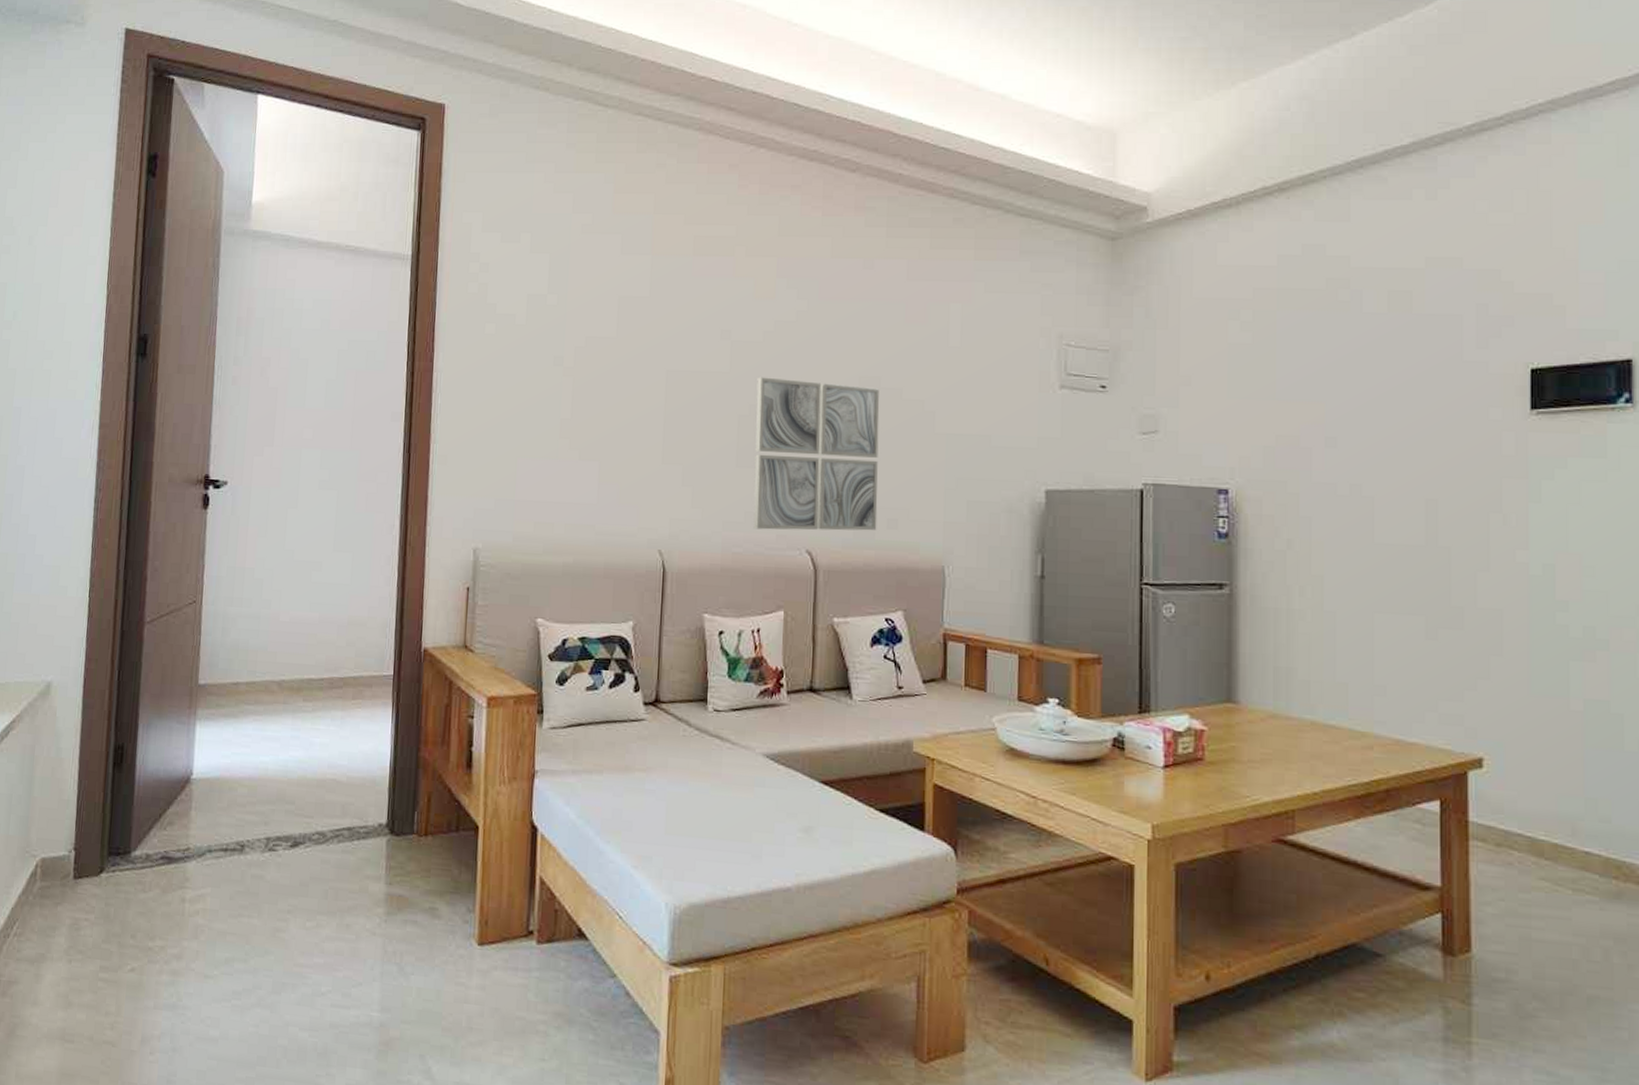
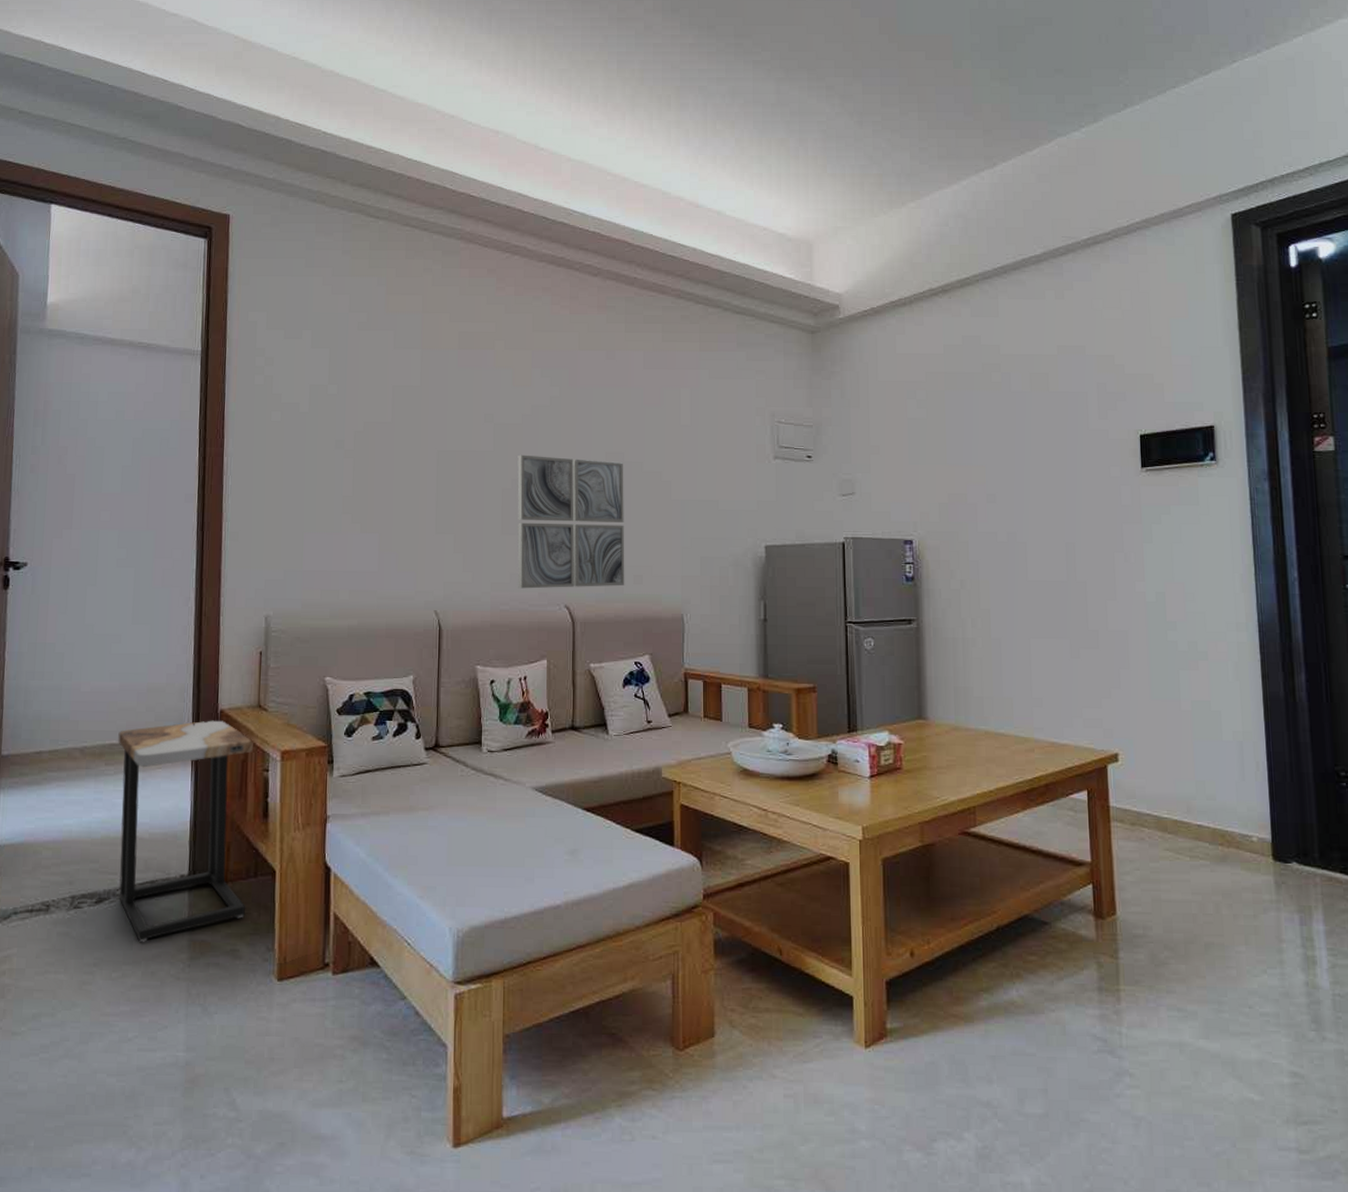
side table: none [314,659,458,892] -> present [118,720,253,942]

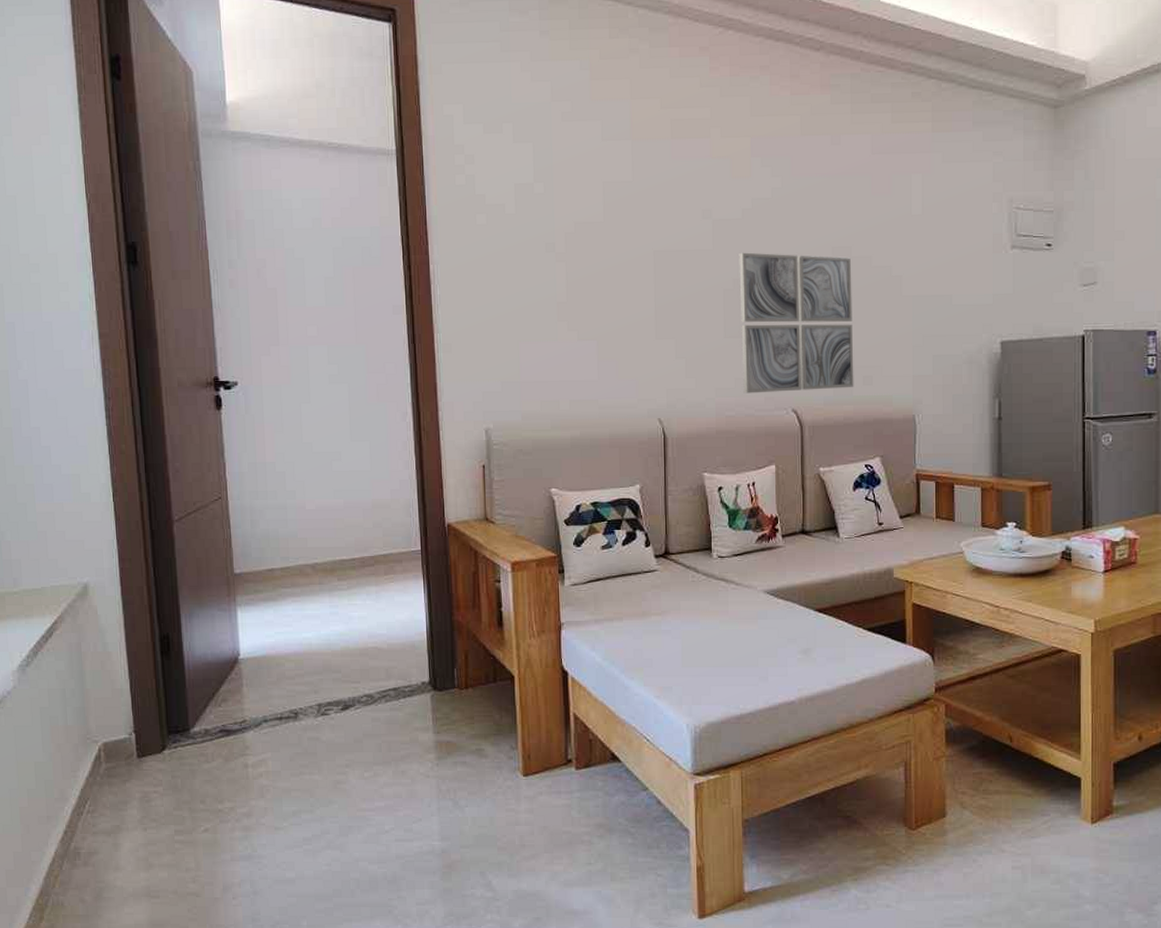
side table: present [118,720,253,942] -> none [348,534,488,744]

